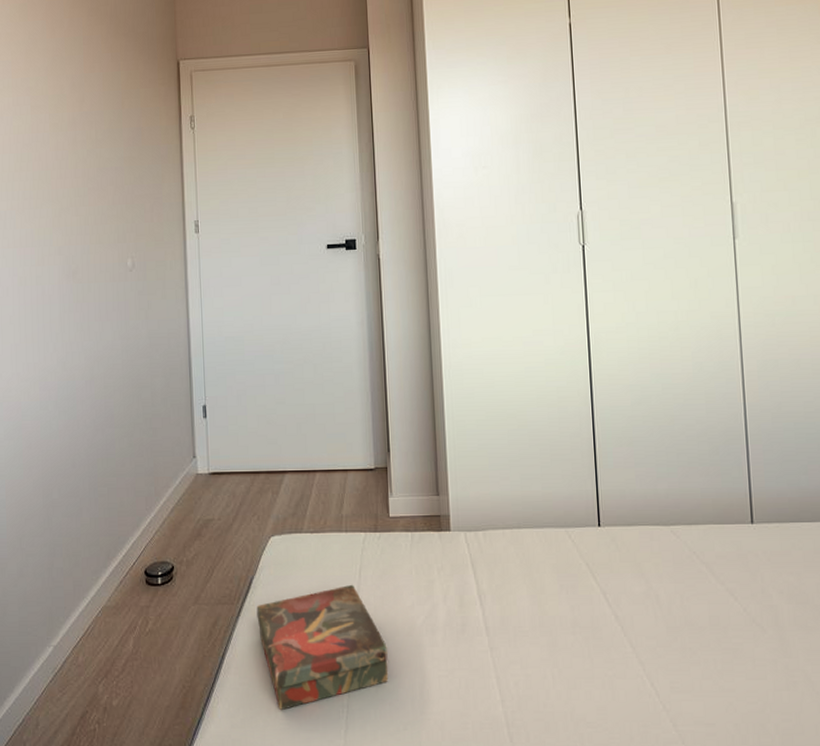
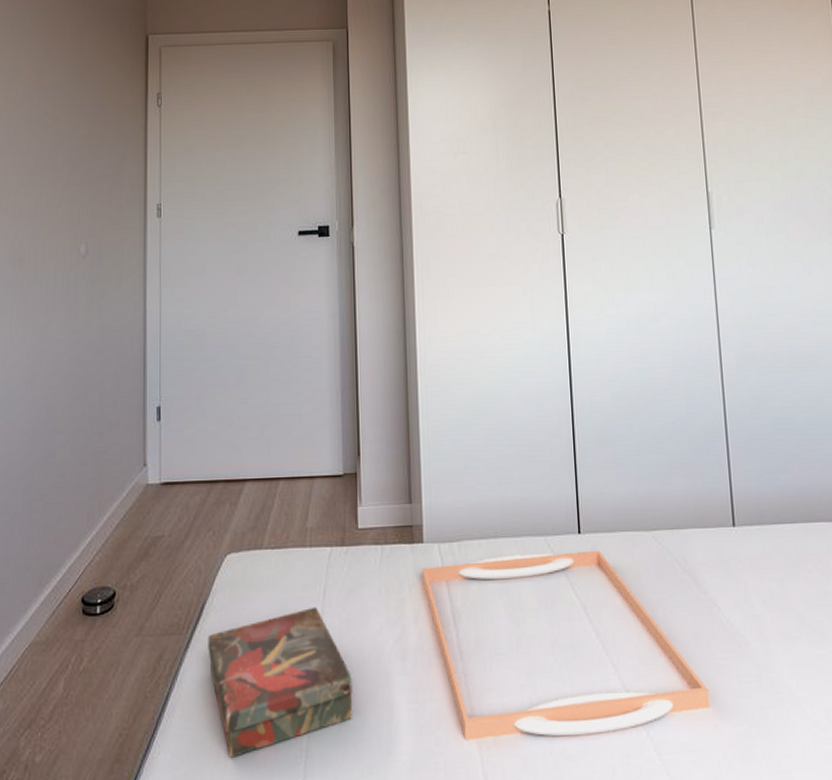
serving tray: none [450,542,725,706] -> present [422,550,710,741]

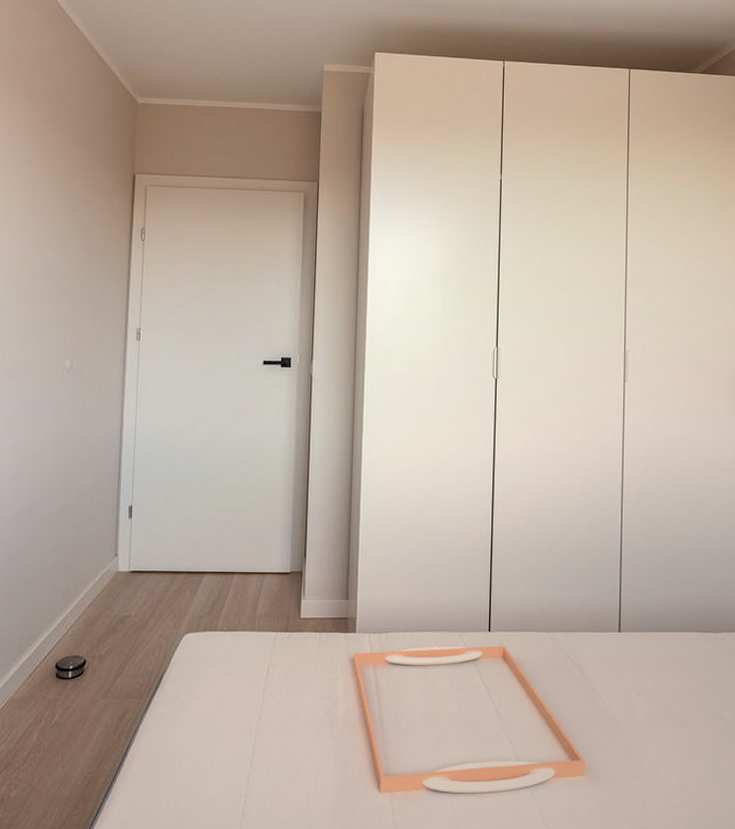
book: present [208,606,353,758] -> none [164,680,288,800]

